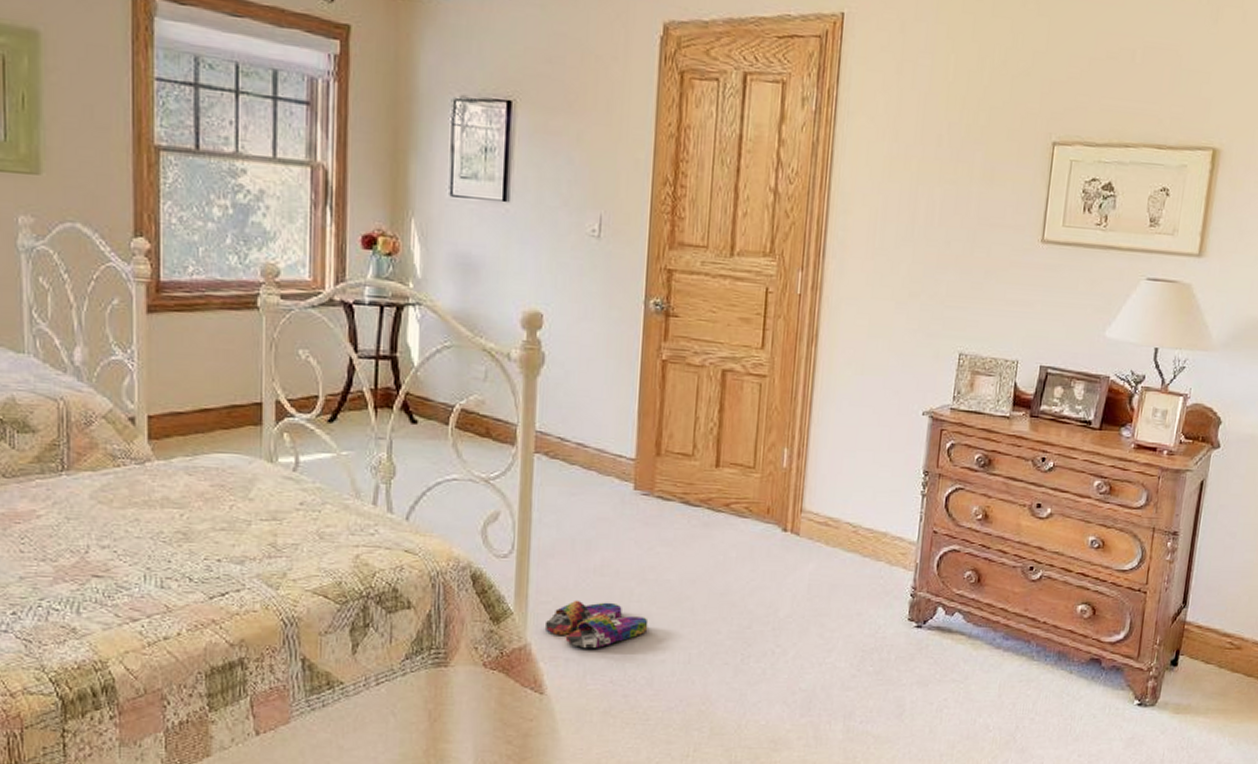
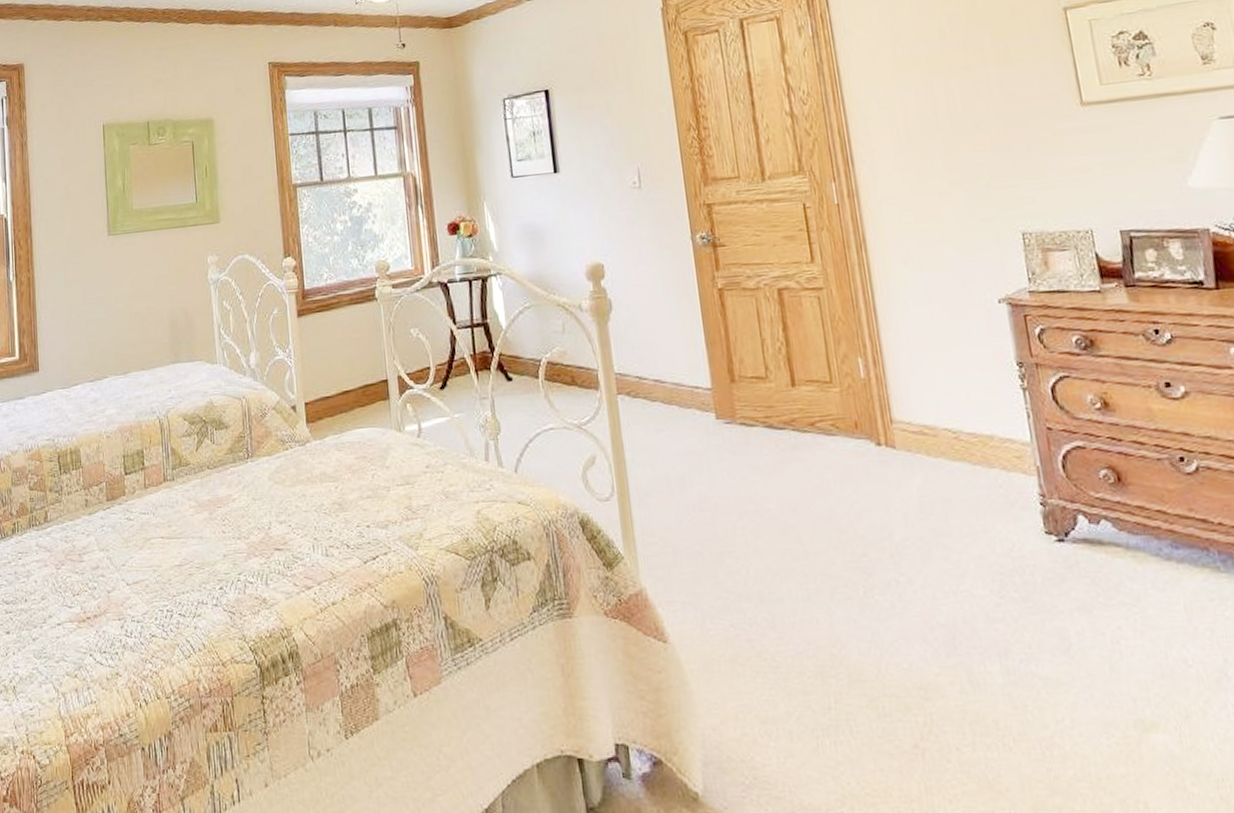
slippers: present [544,600,649,648] -> none [655,538,759,589]

